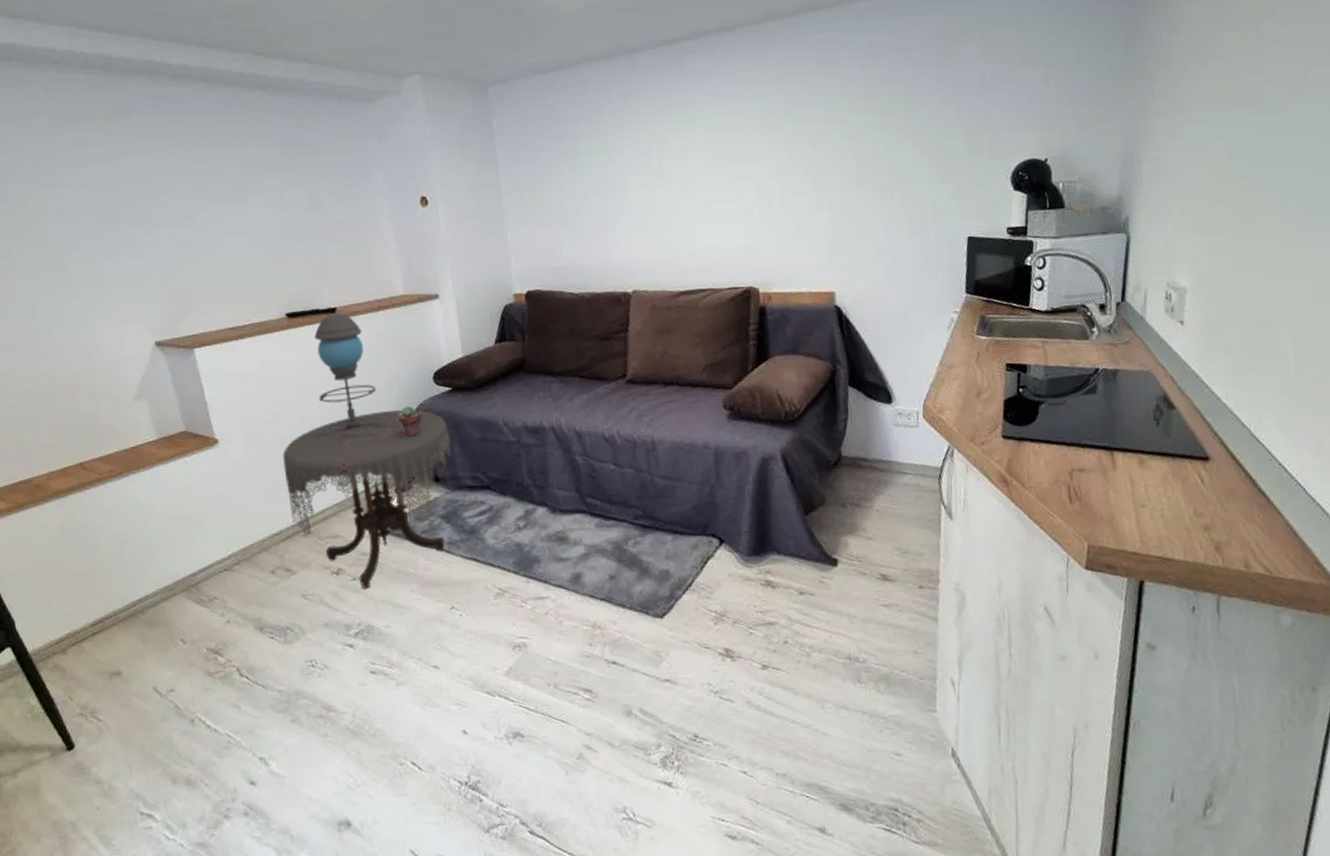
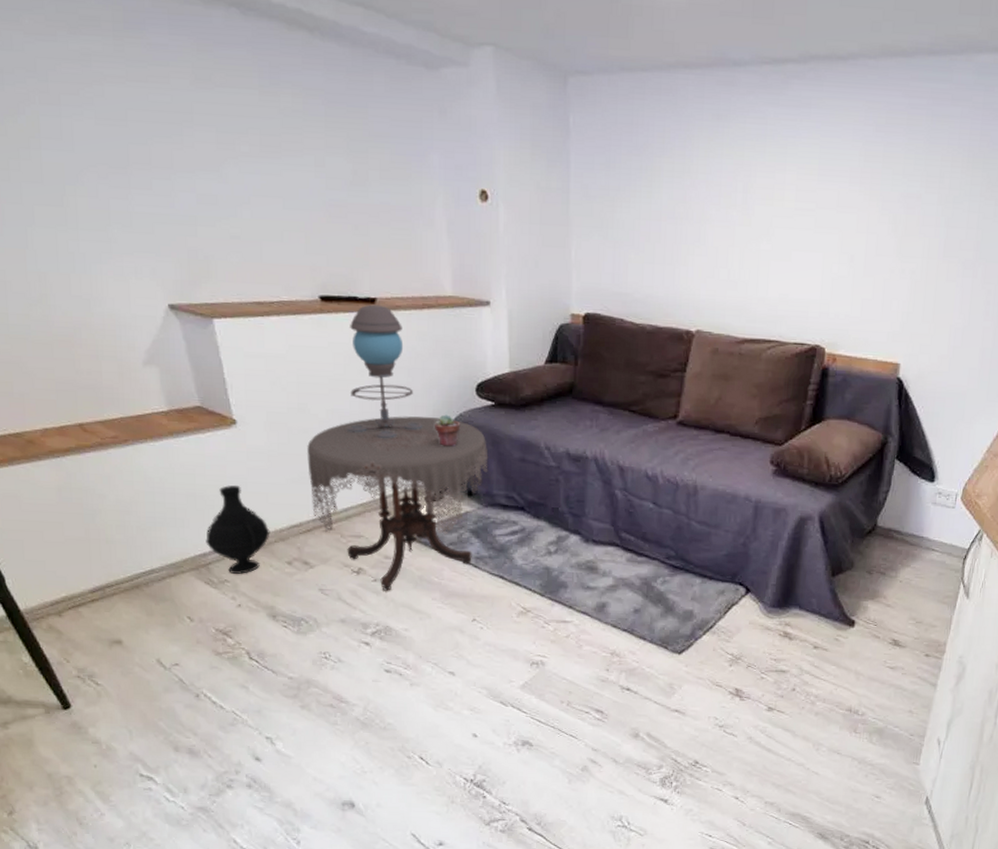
vase: none [194,501,254,590] -> present [205,484,270,574]

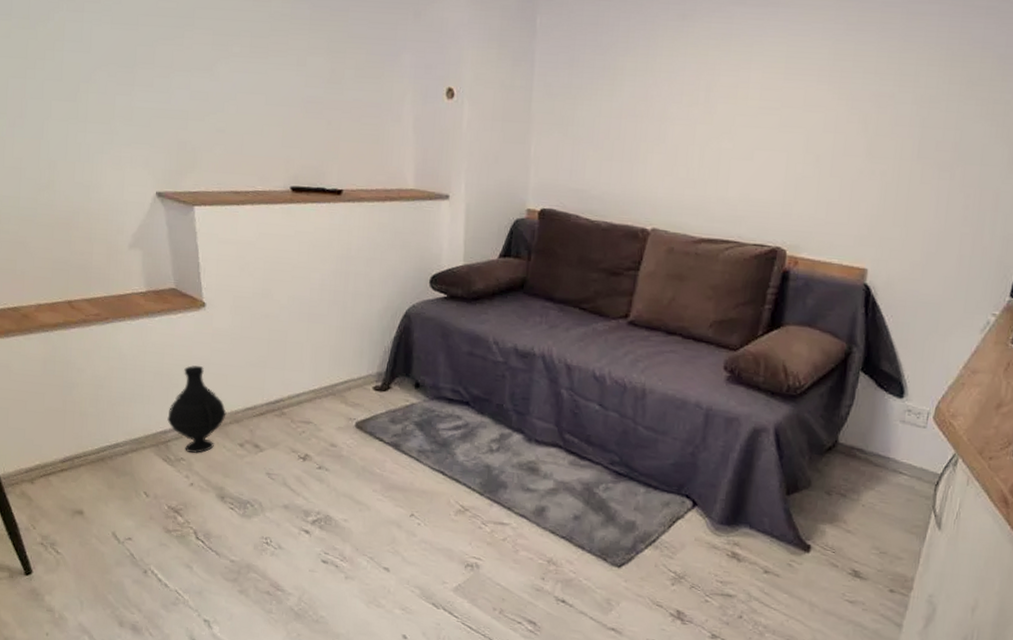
side table: present [307,416,489,591] -> none [266,304,438,479]
table lamp: present [347,304,423,438] -> none [305,195,377,327]
potted succulent: present [435,414,461,447] -> none [388,305,413,338]

